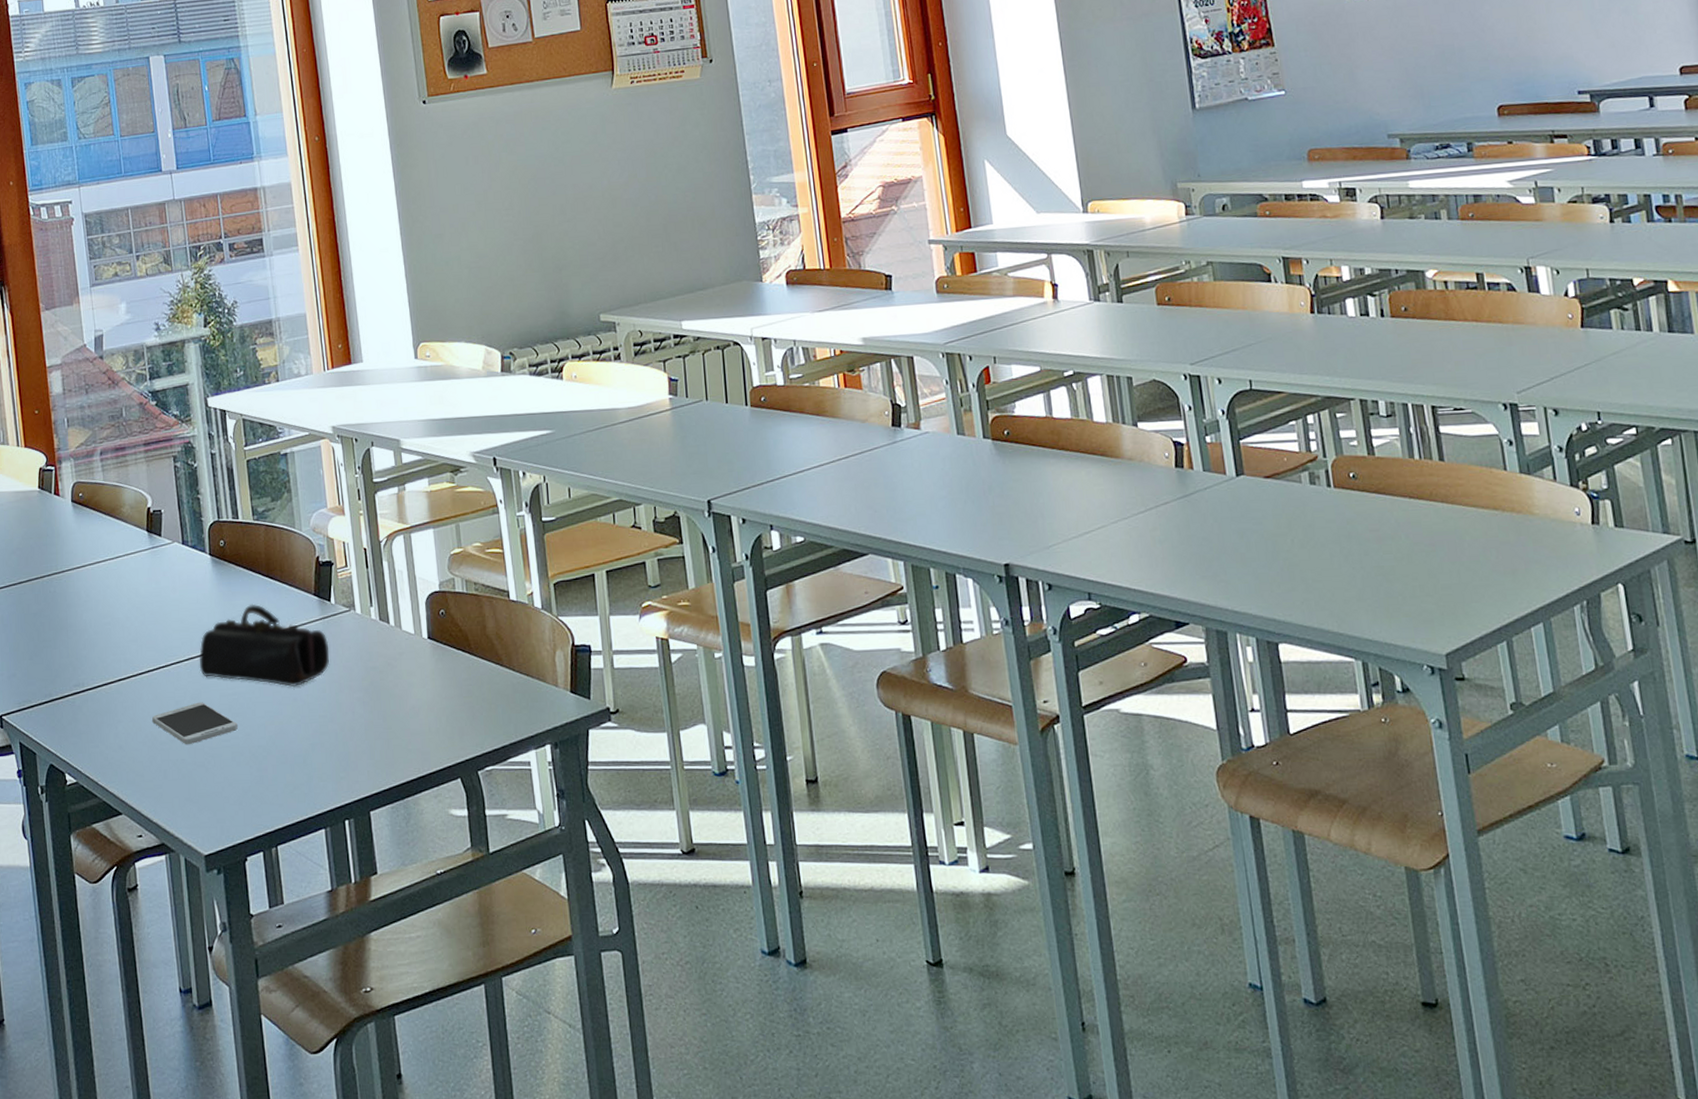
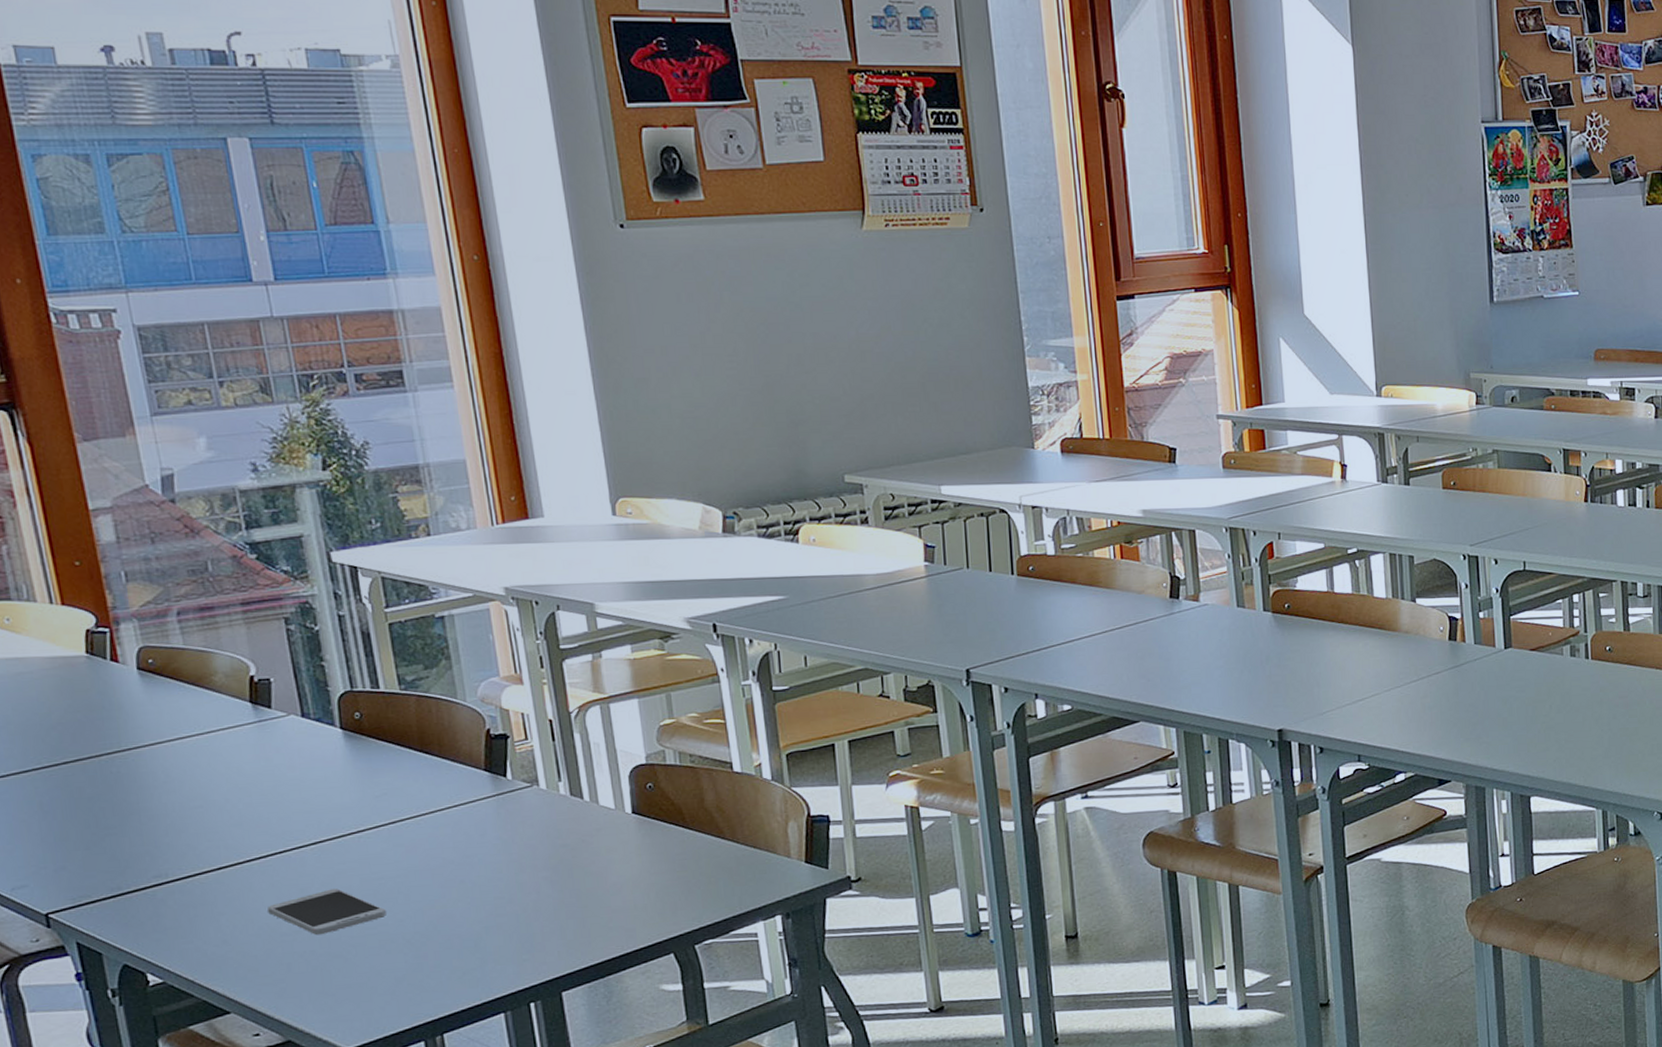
pencil case: present [199,604,330,688] -> none [331,781,507,869]

